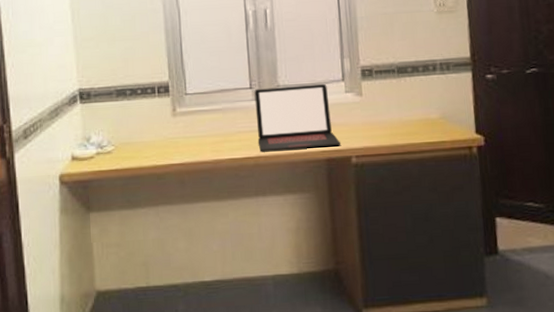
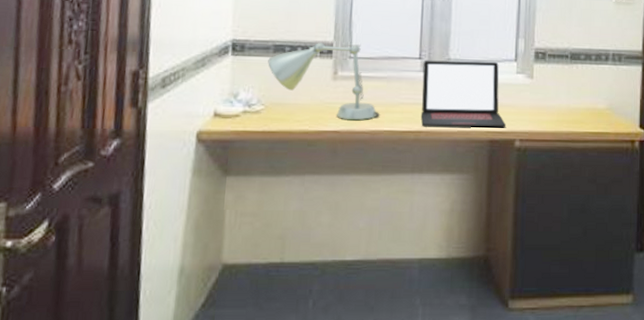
desk lamp: none [112,81,220,153] -> present [268,43,380,121]

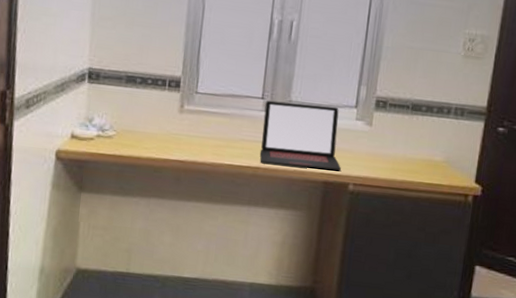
desk lamp: present [268,43,380,121] -> none [120,76,222,153]

